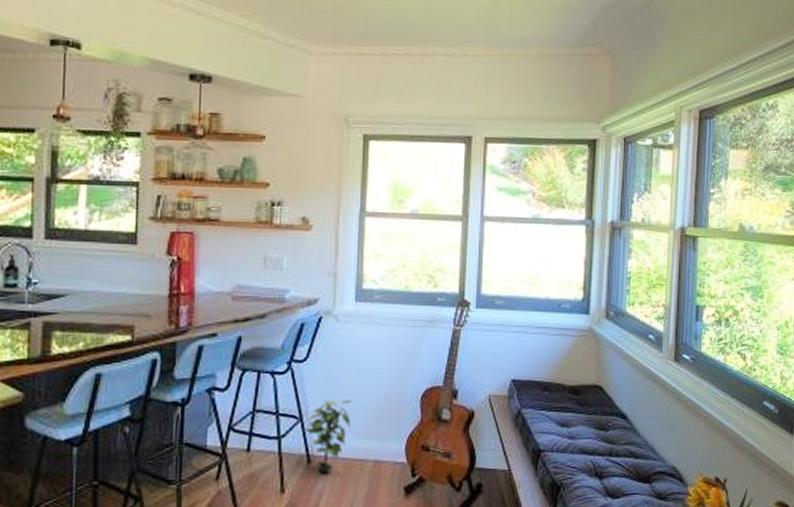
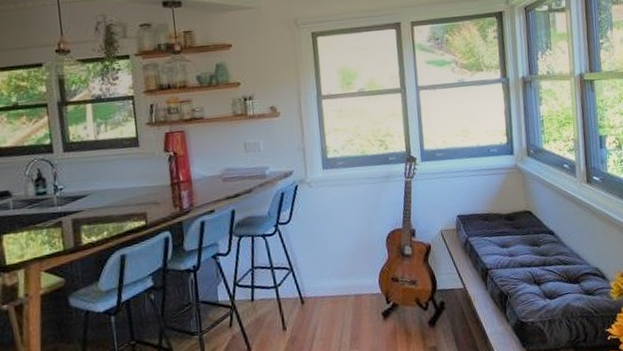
potted plant: present [304,399,352,473] -> none [295,248,332,310]

